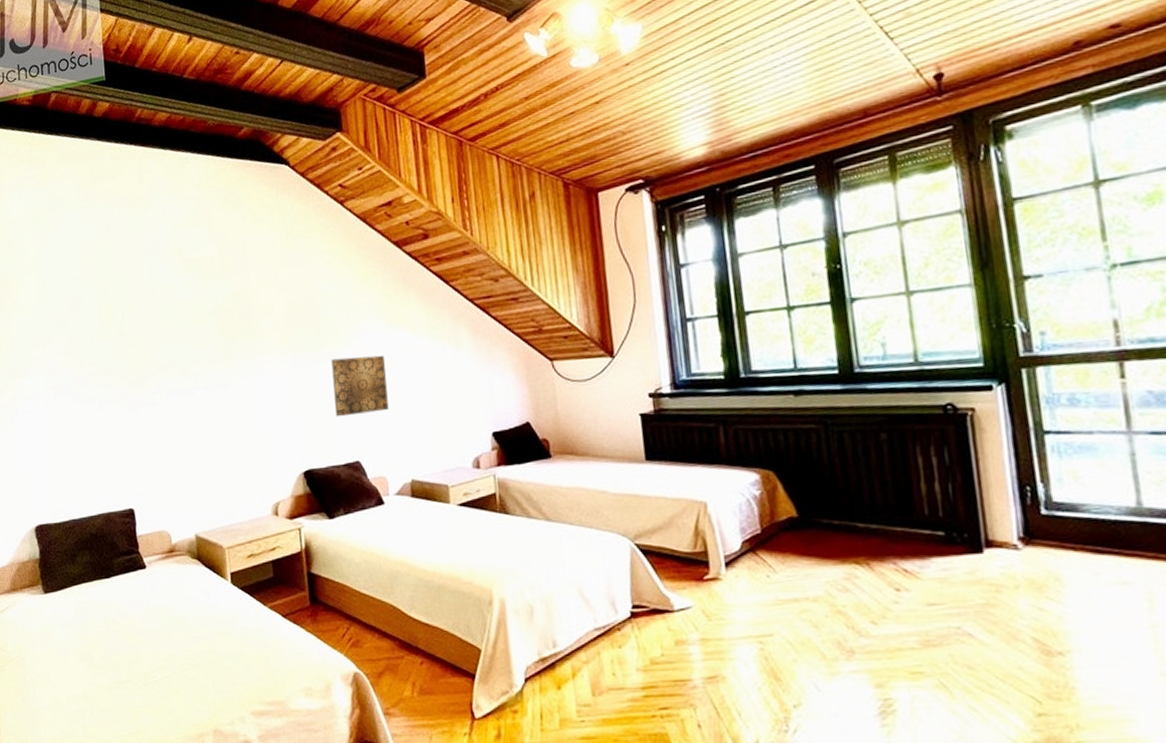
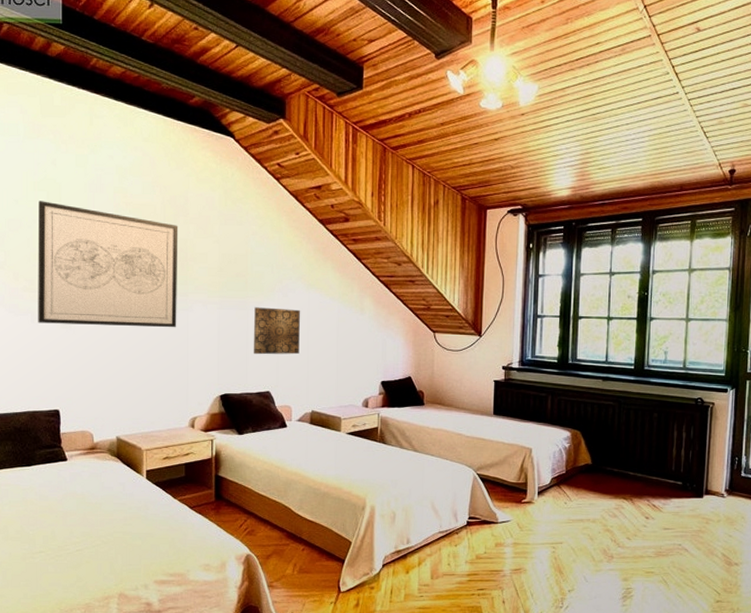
wall art: none [96,273,248,411] -> present [37,201,179,328]

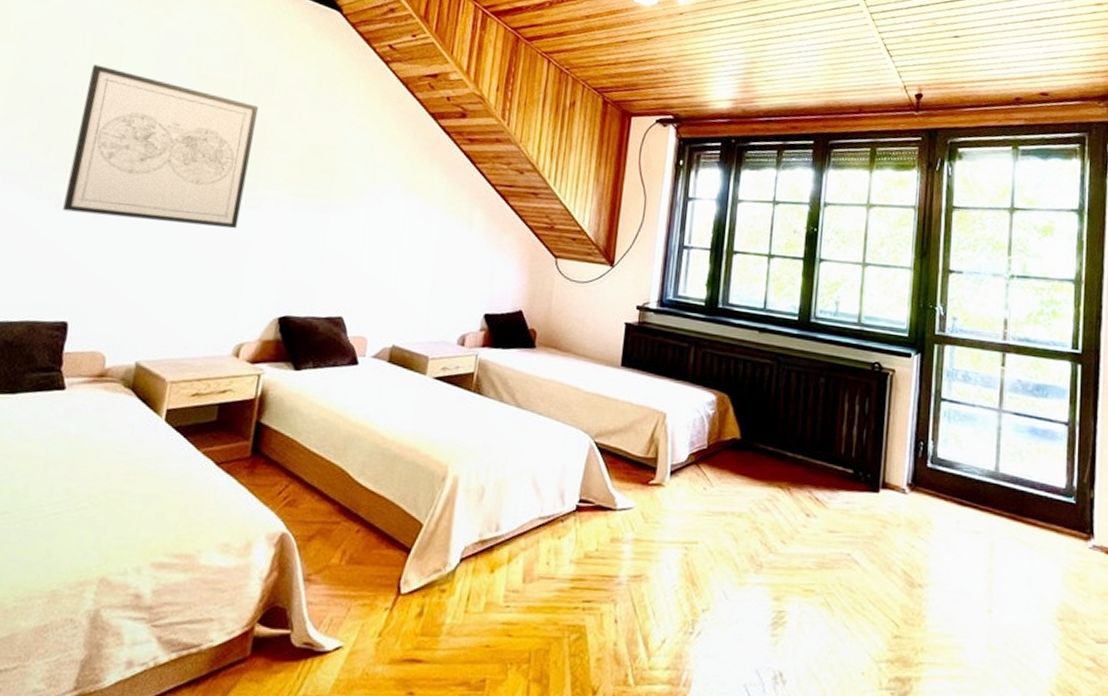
wall art: present [253,307,301,355] -> none [328,211,395,273]

